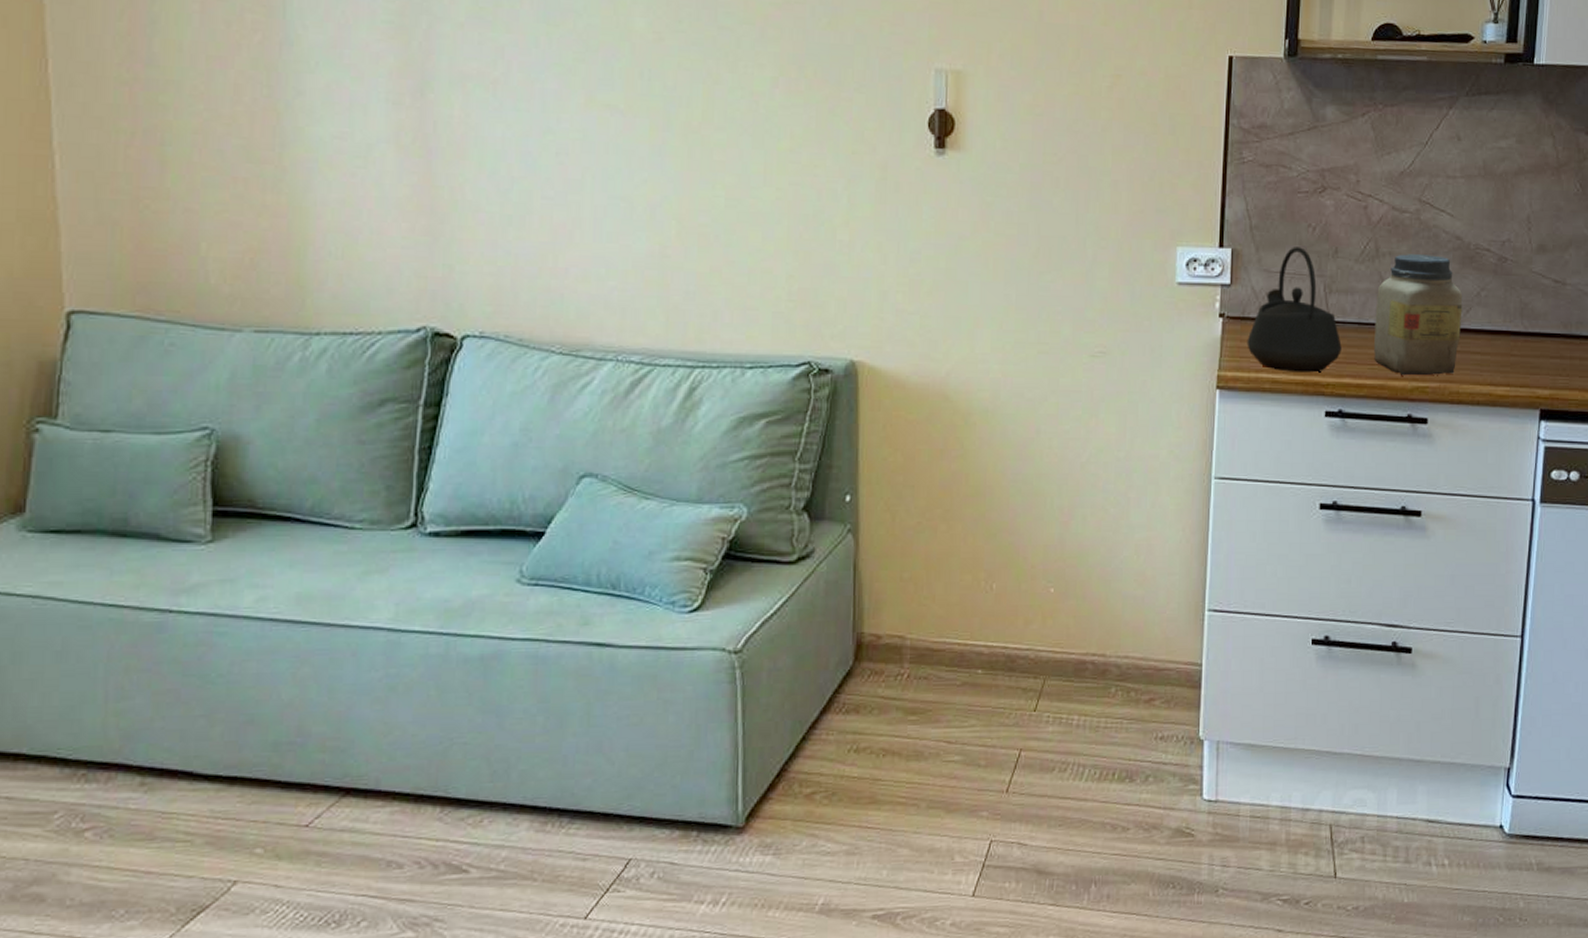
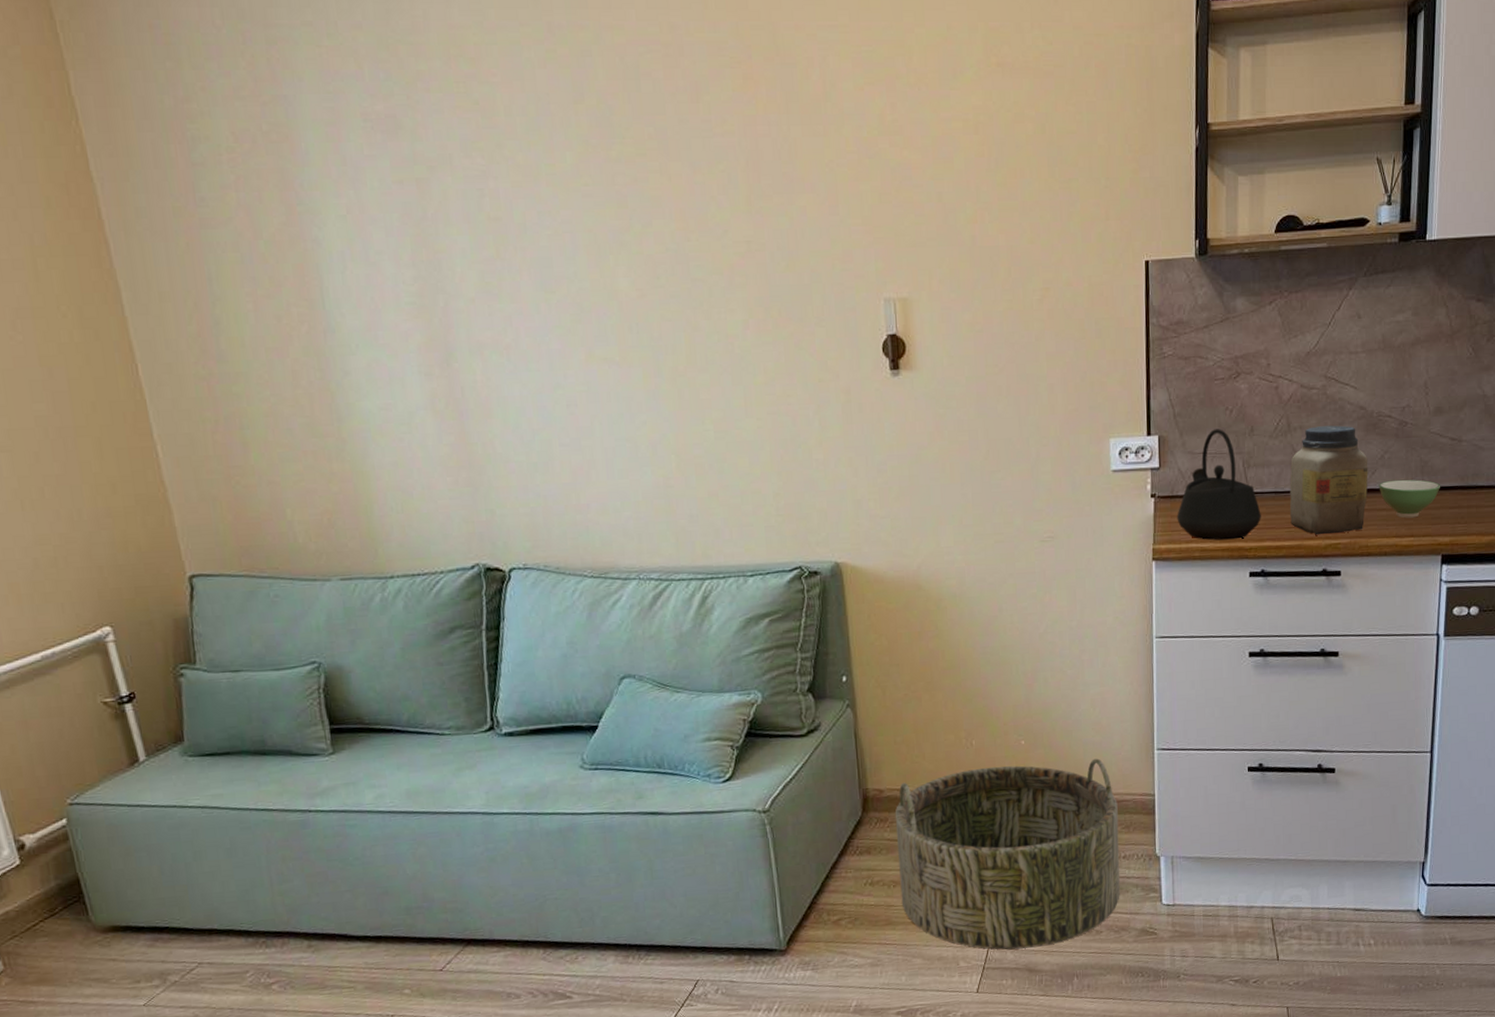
basket: none [891,616,1158,844] -> present [895,758,1120,950]
bowl: none [1473,321,1542,365] -> present [1379,479,1441,518]

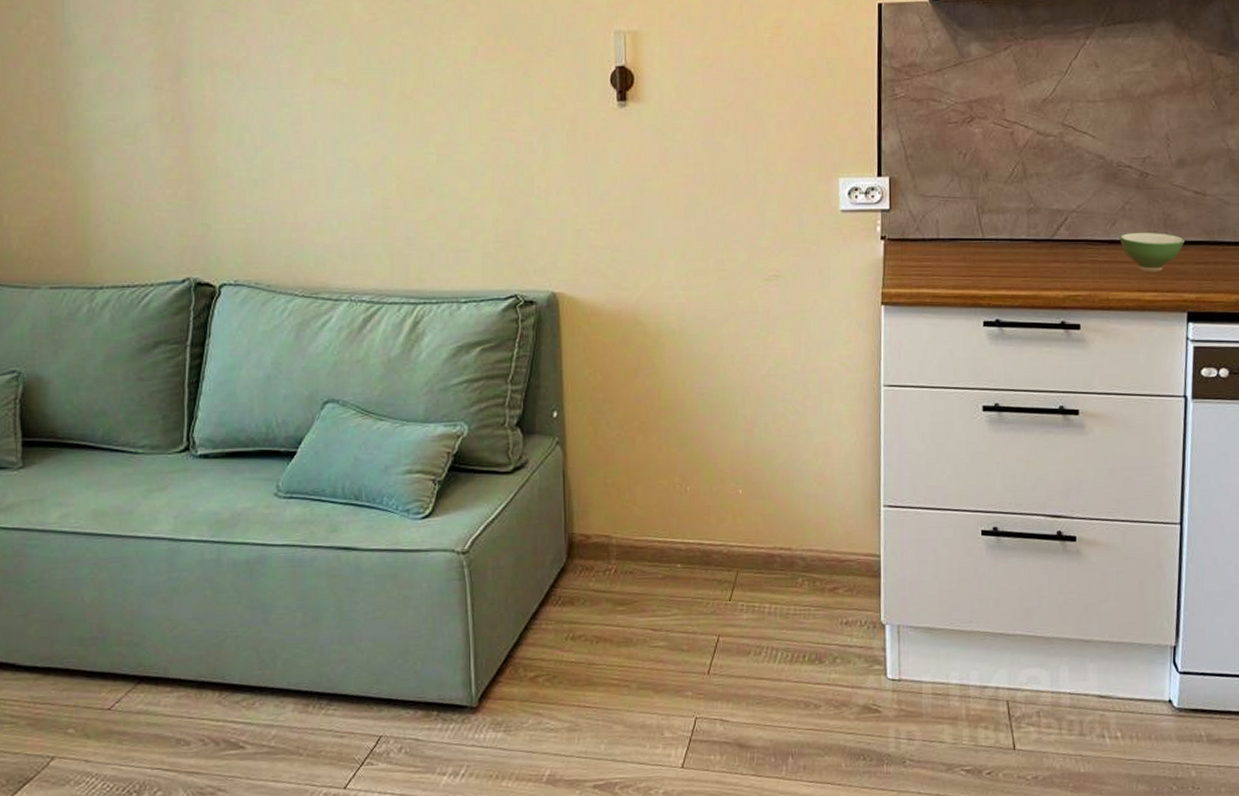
basket: present [895,758,1120,950] -> none [601,512,842,721]
kettle: present [1177,429,1261,541] -> none [907,172,996,287]
jar: present [1290,425,1368,535] -> none [1026,174,1108,286]

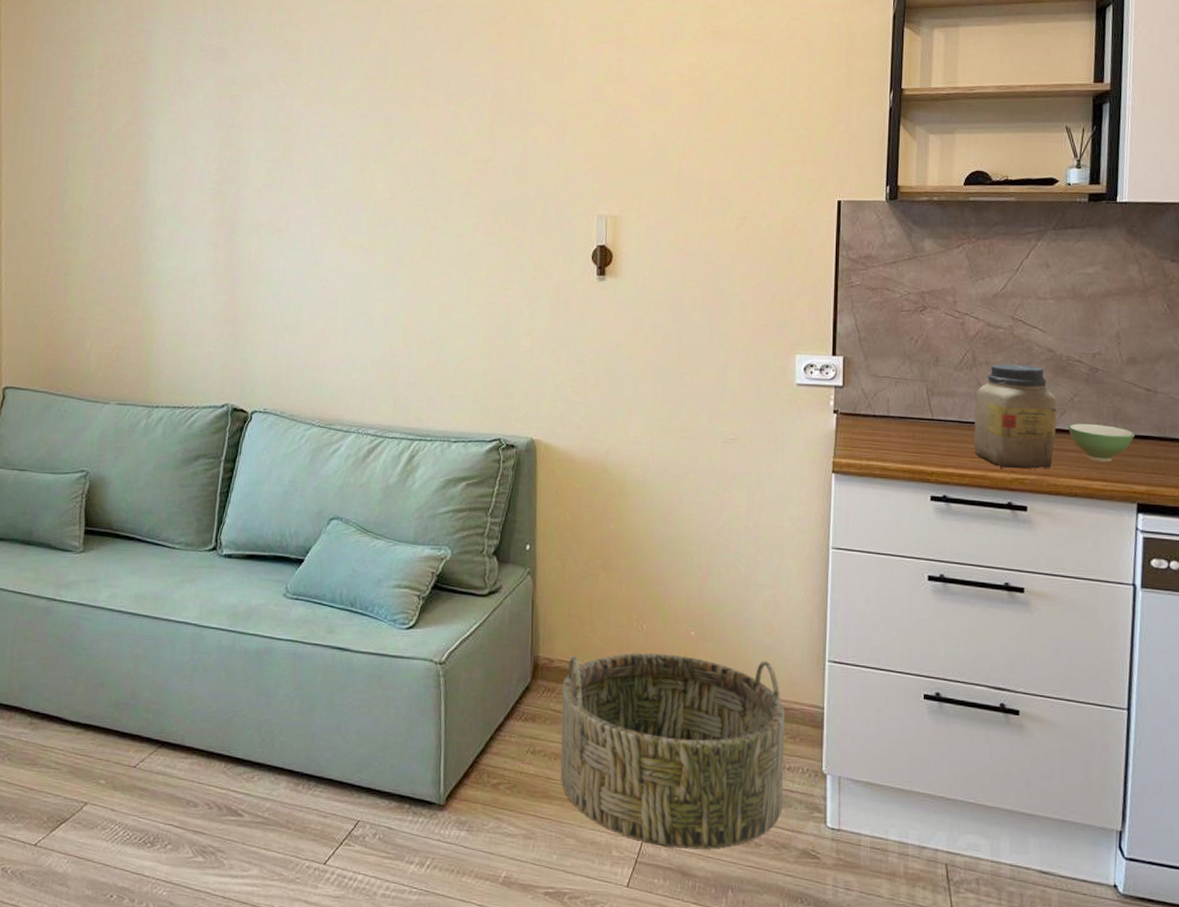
basket: none [601,512,842,721] -> present [560,652,785,850]
jar: none [1026,174,1108,286] -> present [974,363,1057,469]

